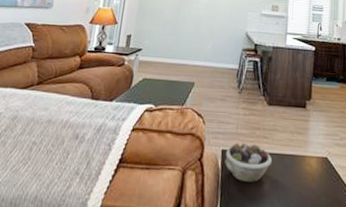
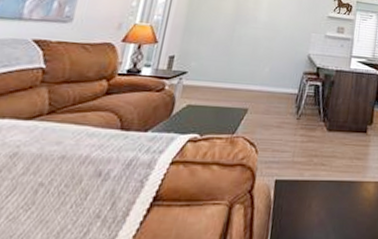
succulent planter: present [225,142,272,182] -> none [277,171,329,212]

